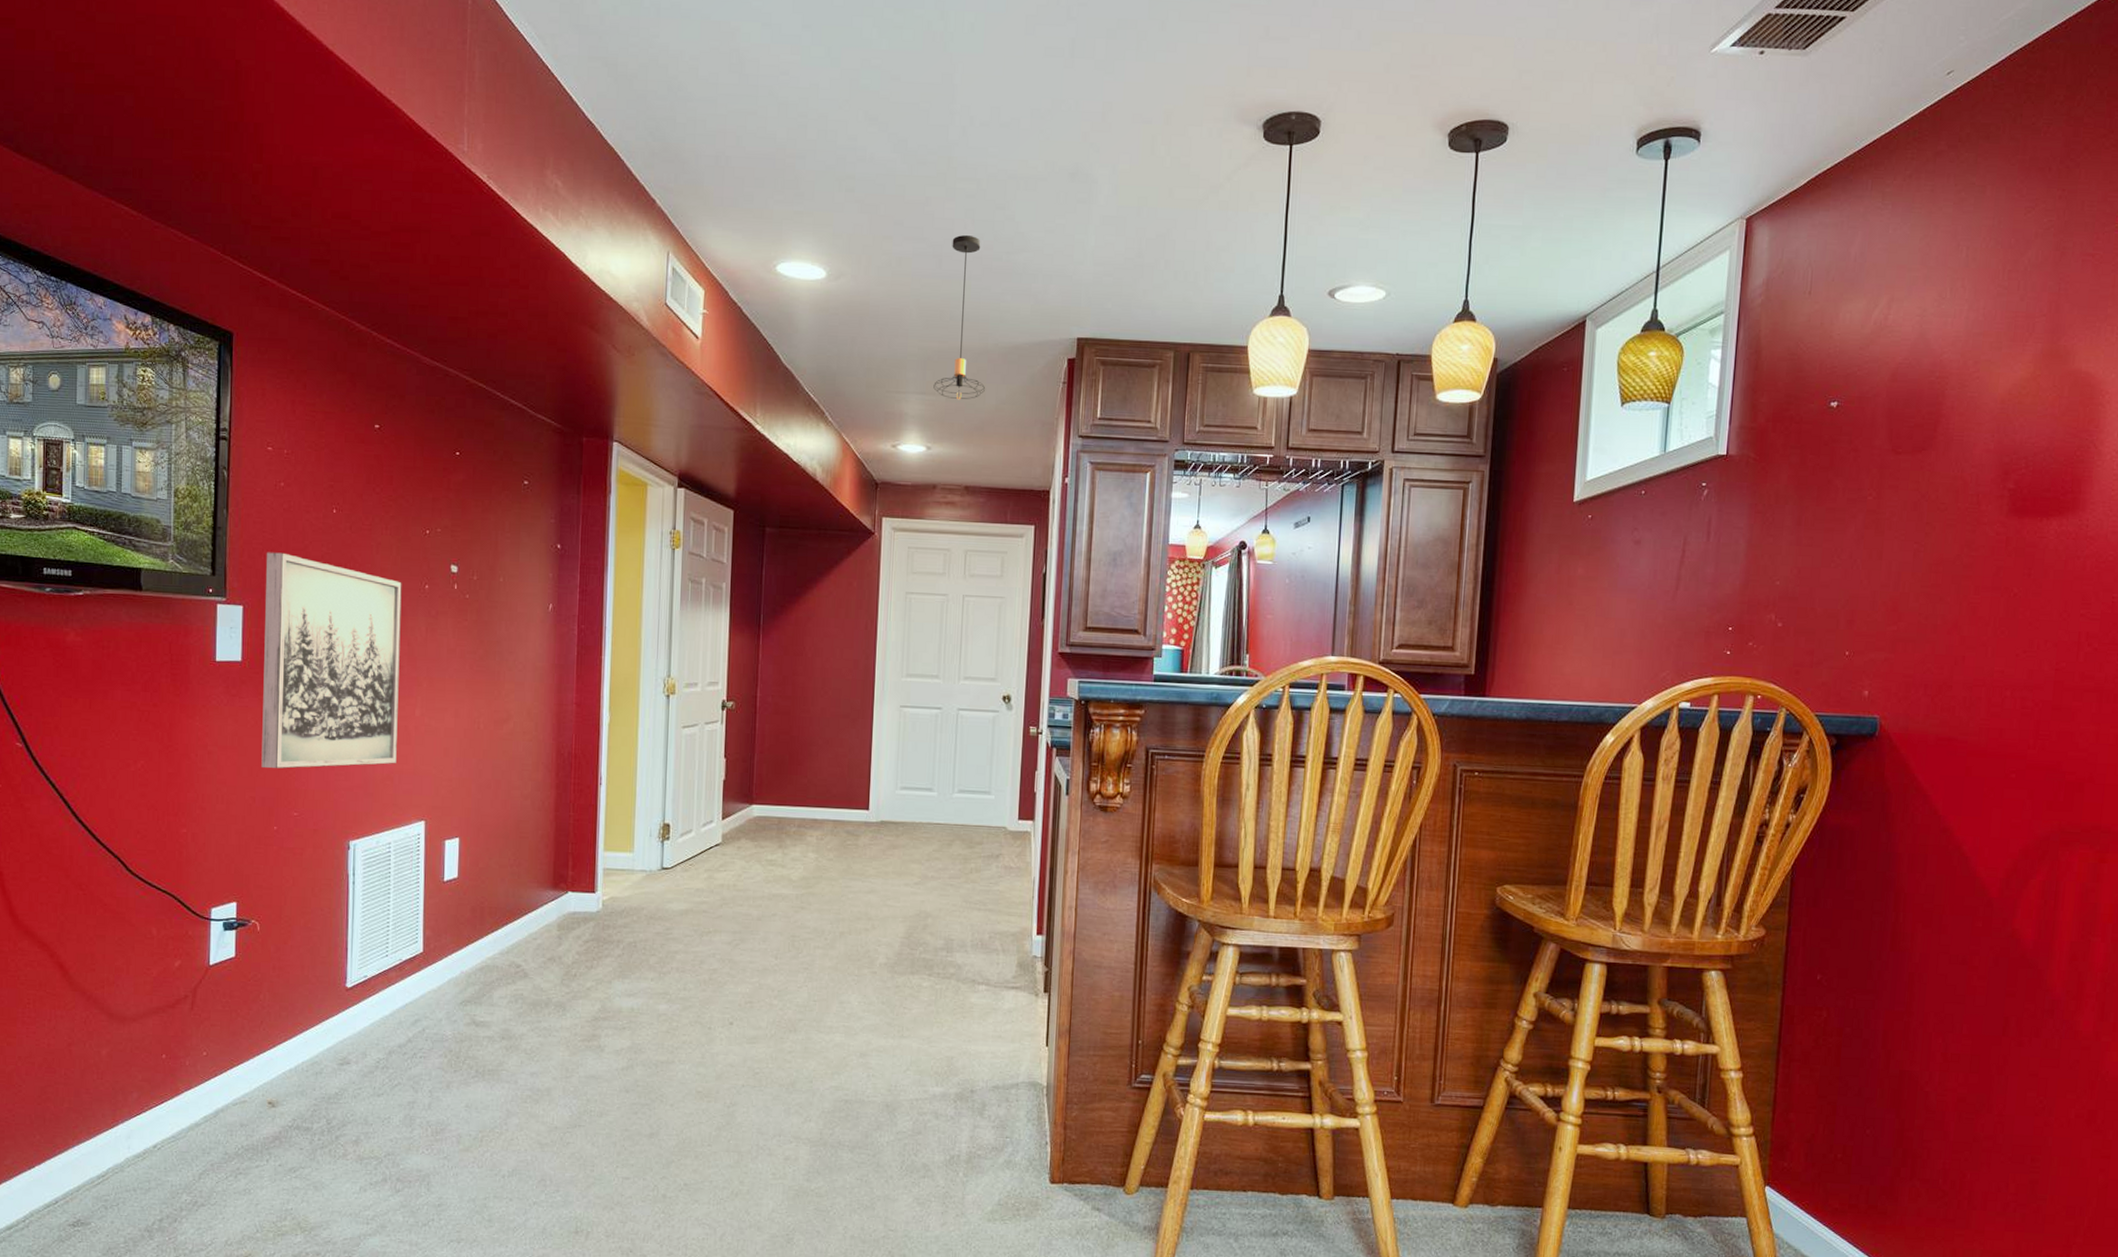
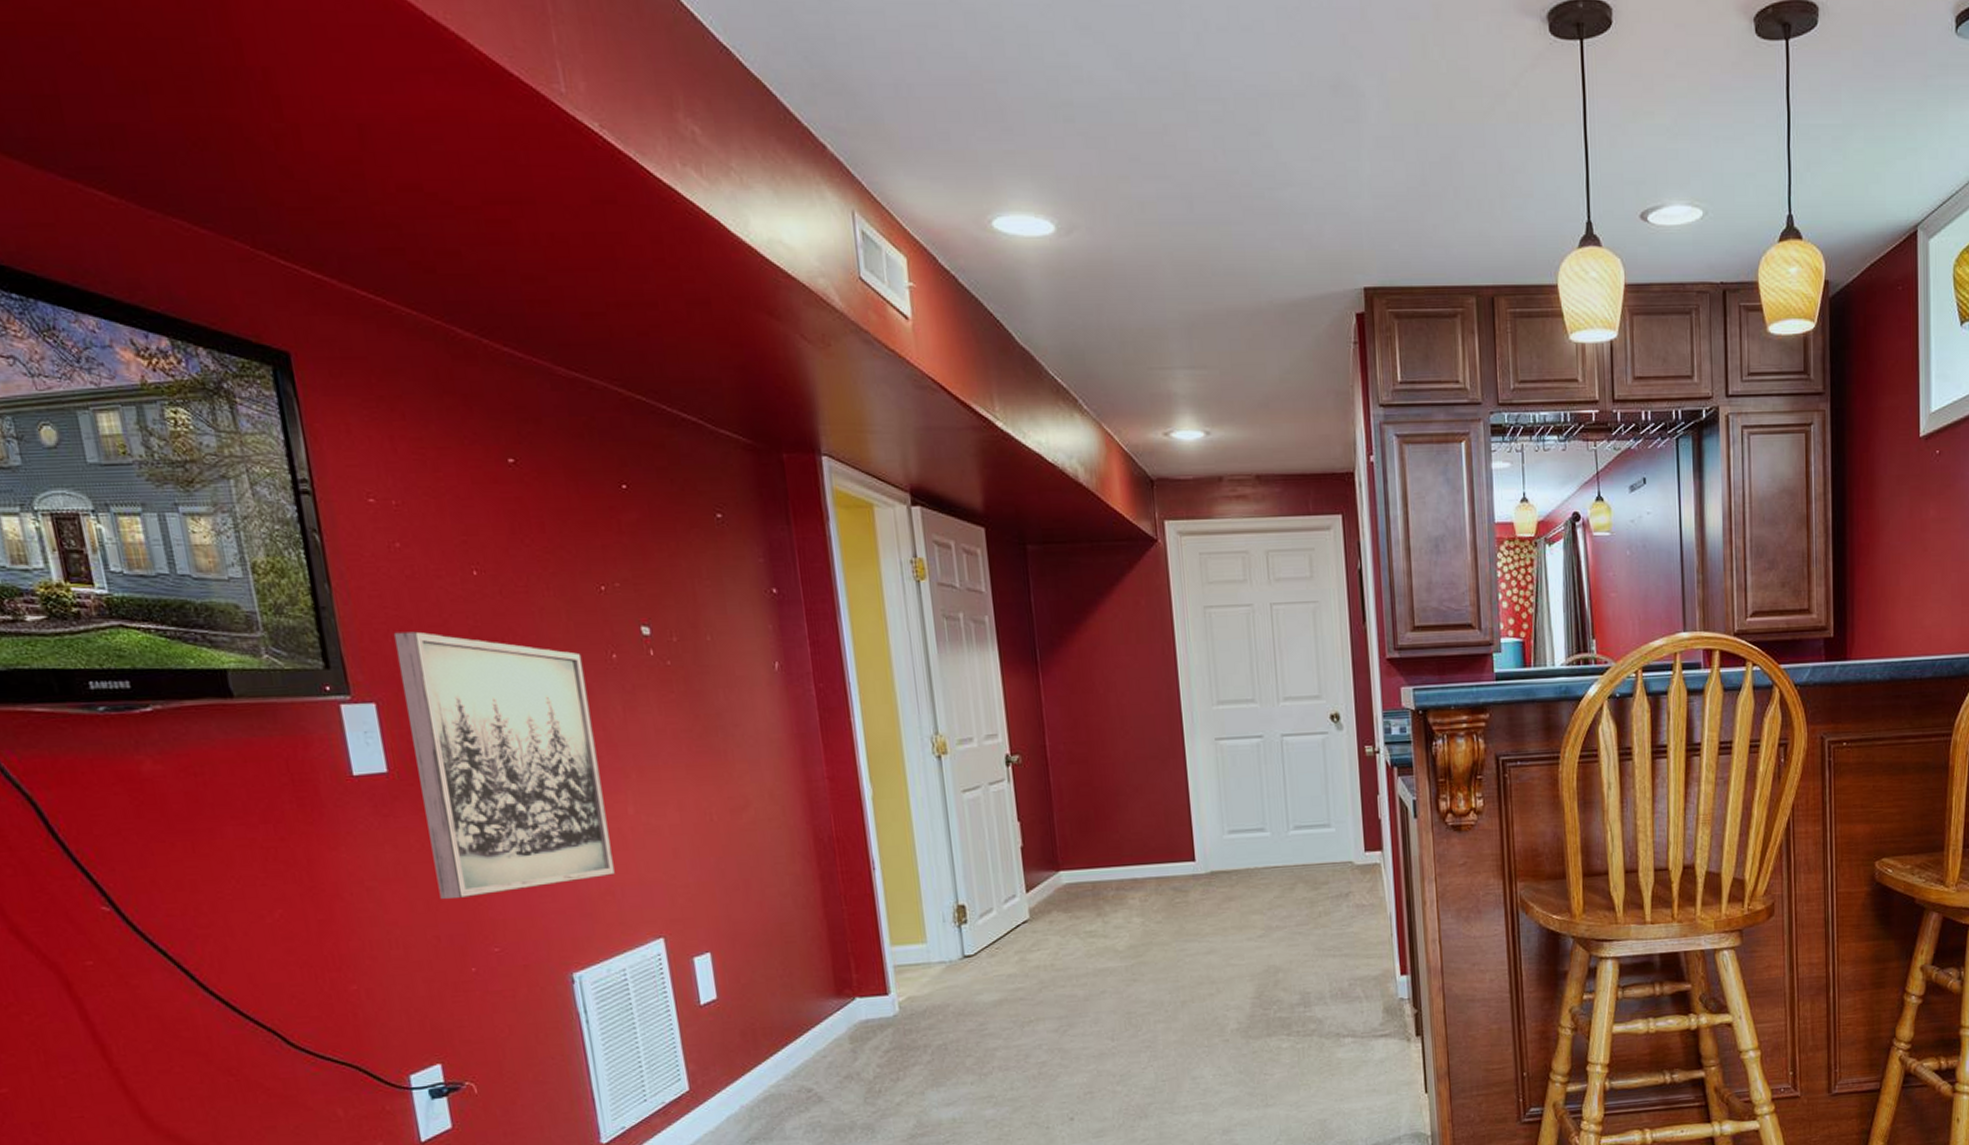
pendant light: present [933,235,985,400] -> none [1202,170,1264,373]

